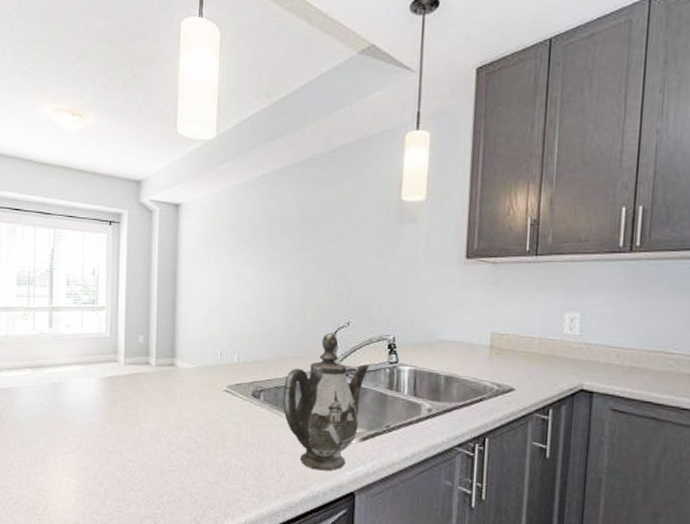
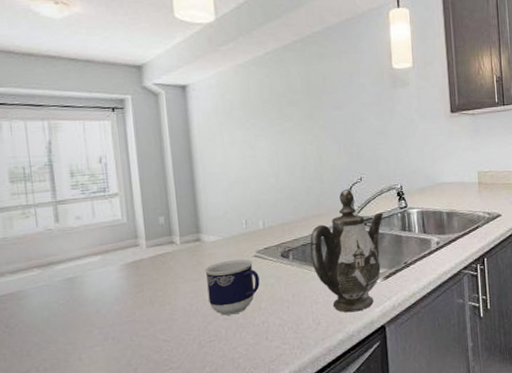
cup: none [175,390,227,448] -> present [205,258,260,316]

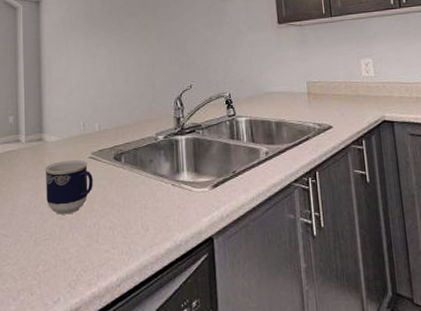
teapot: present [310,189,384,313] -> none [141,96,213,221]

